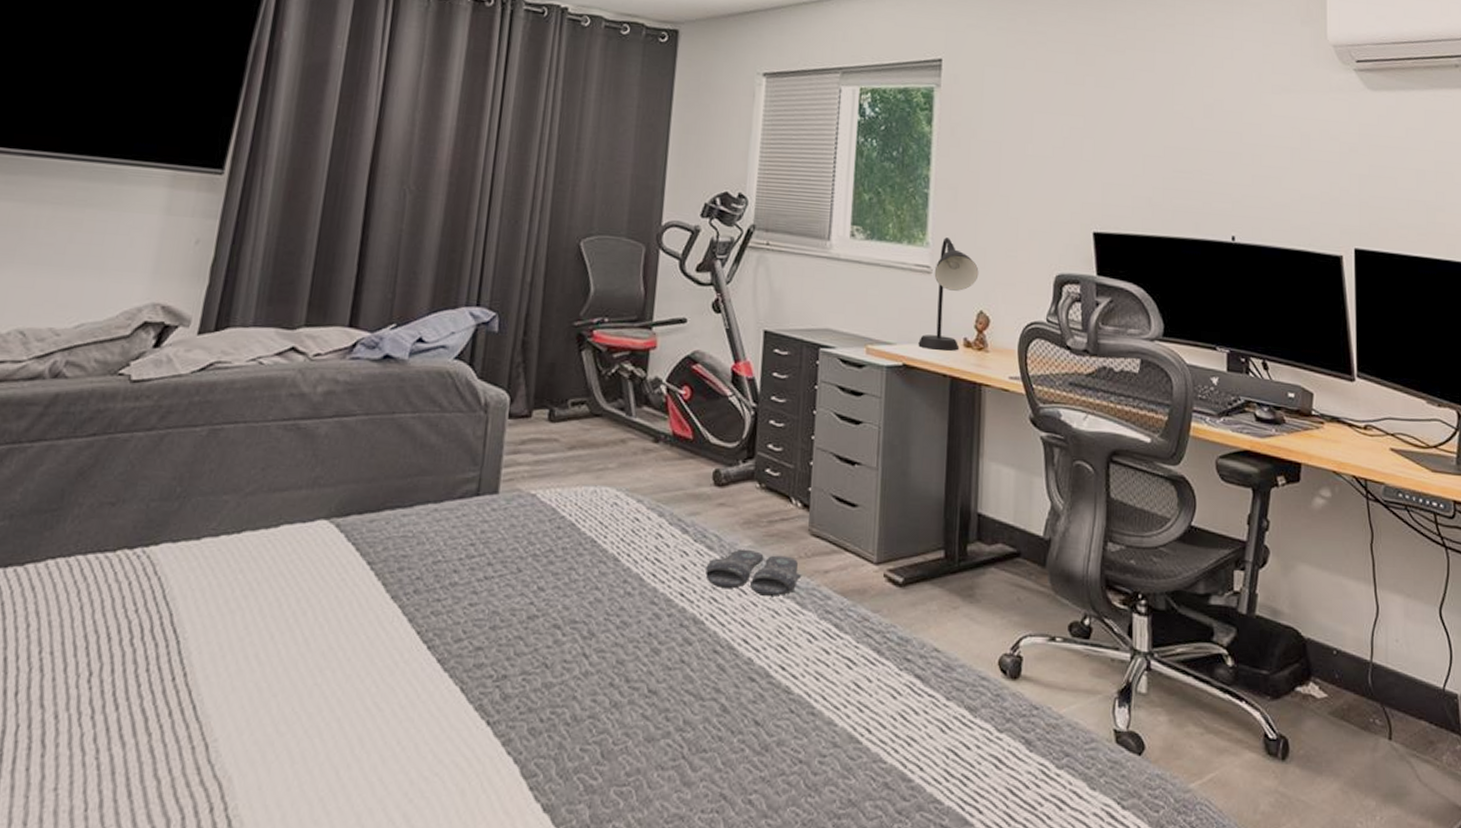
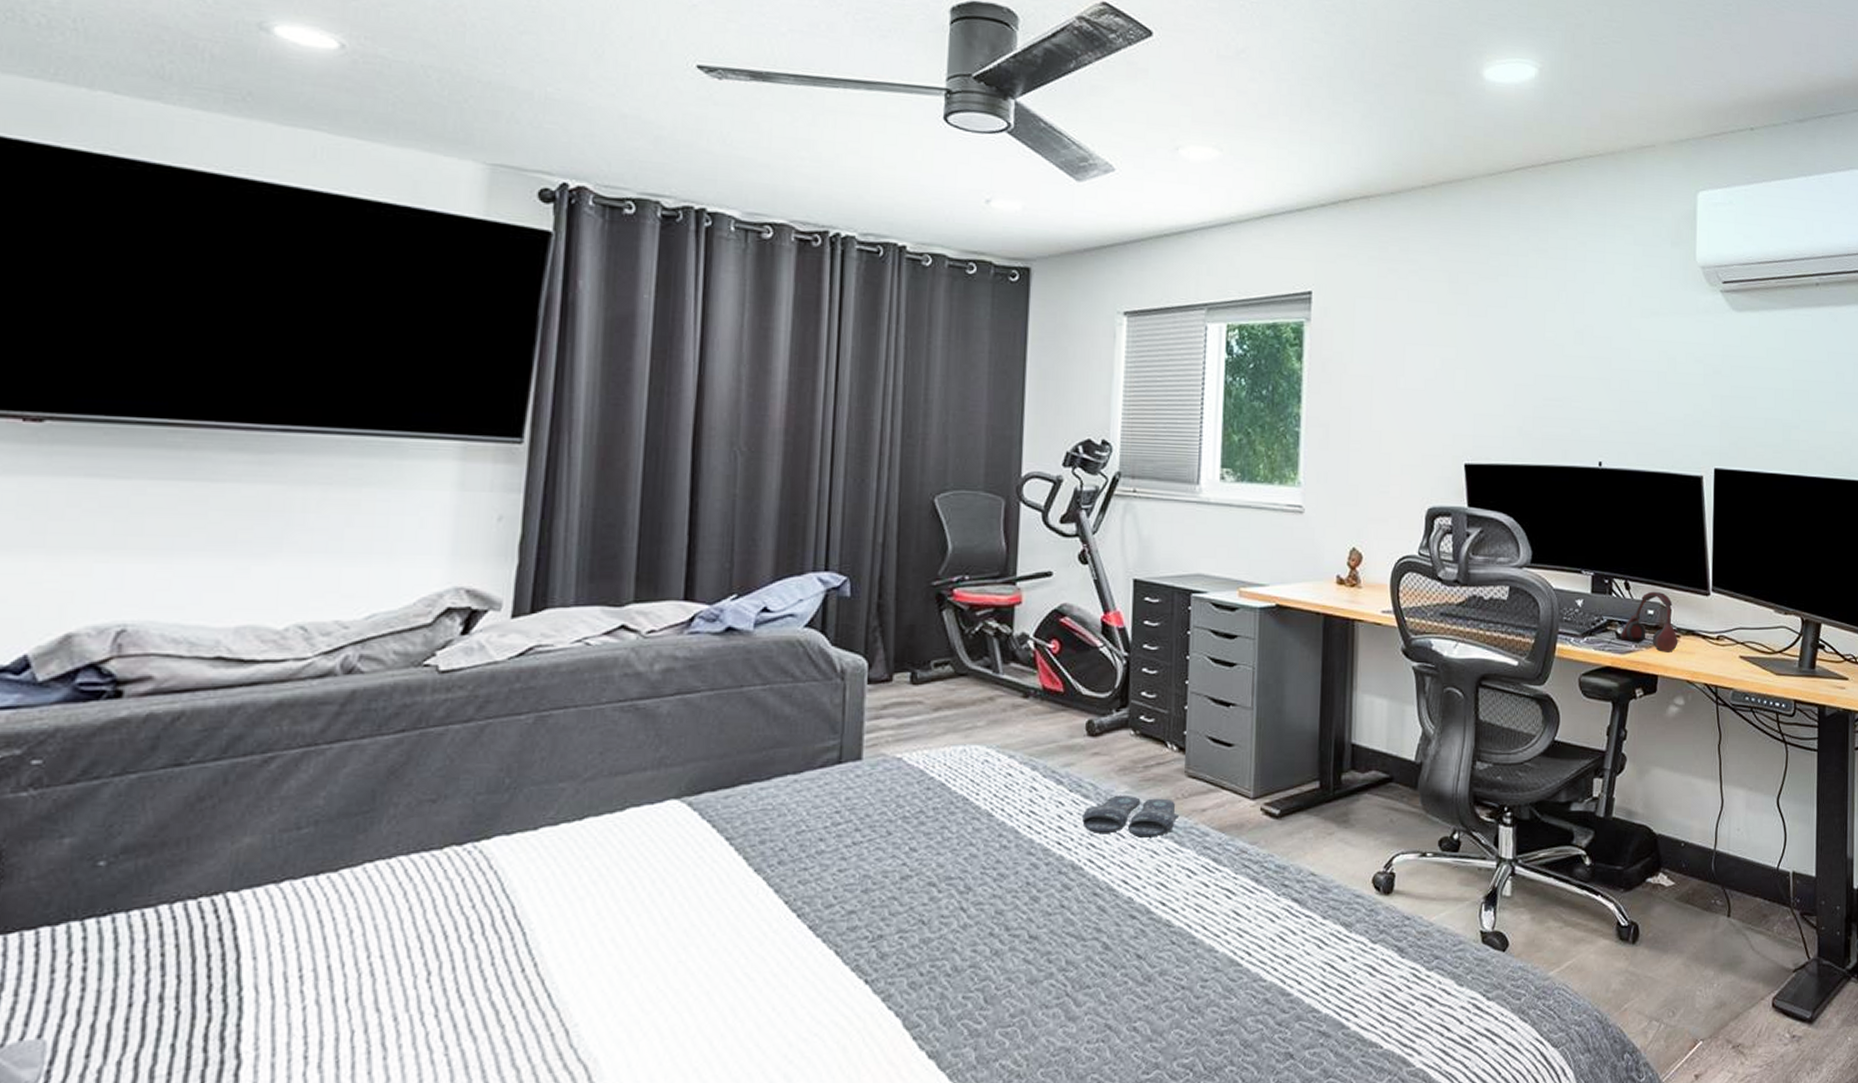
desk lamp: present [918,237,979,352] -> none [1291,476,1351,590]
headset: none [1245,373,1322,440] -> present [1607,591,1678,652]

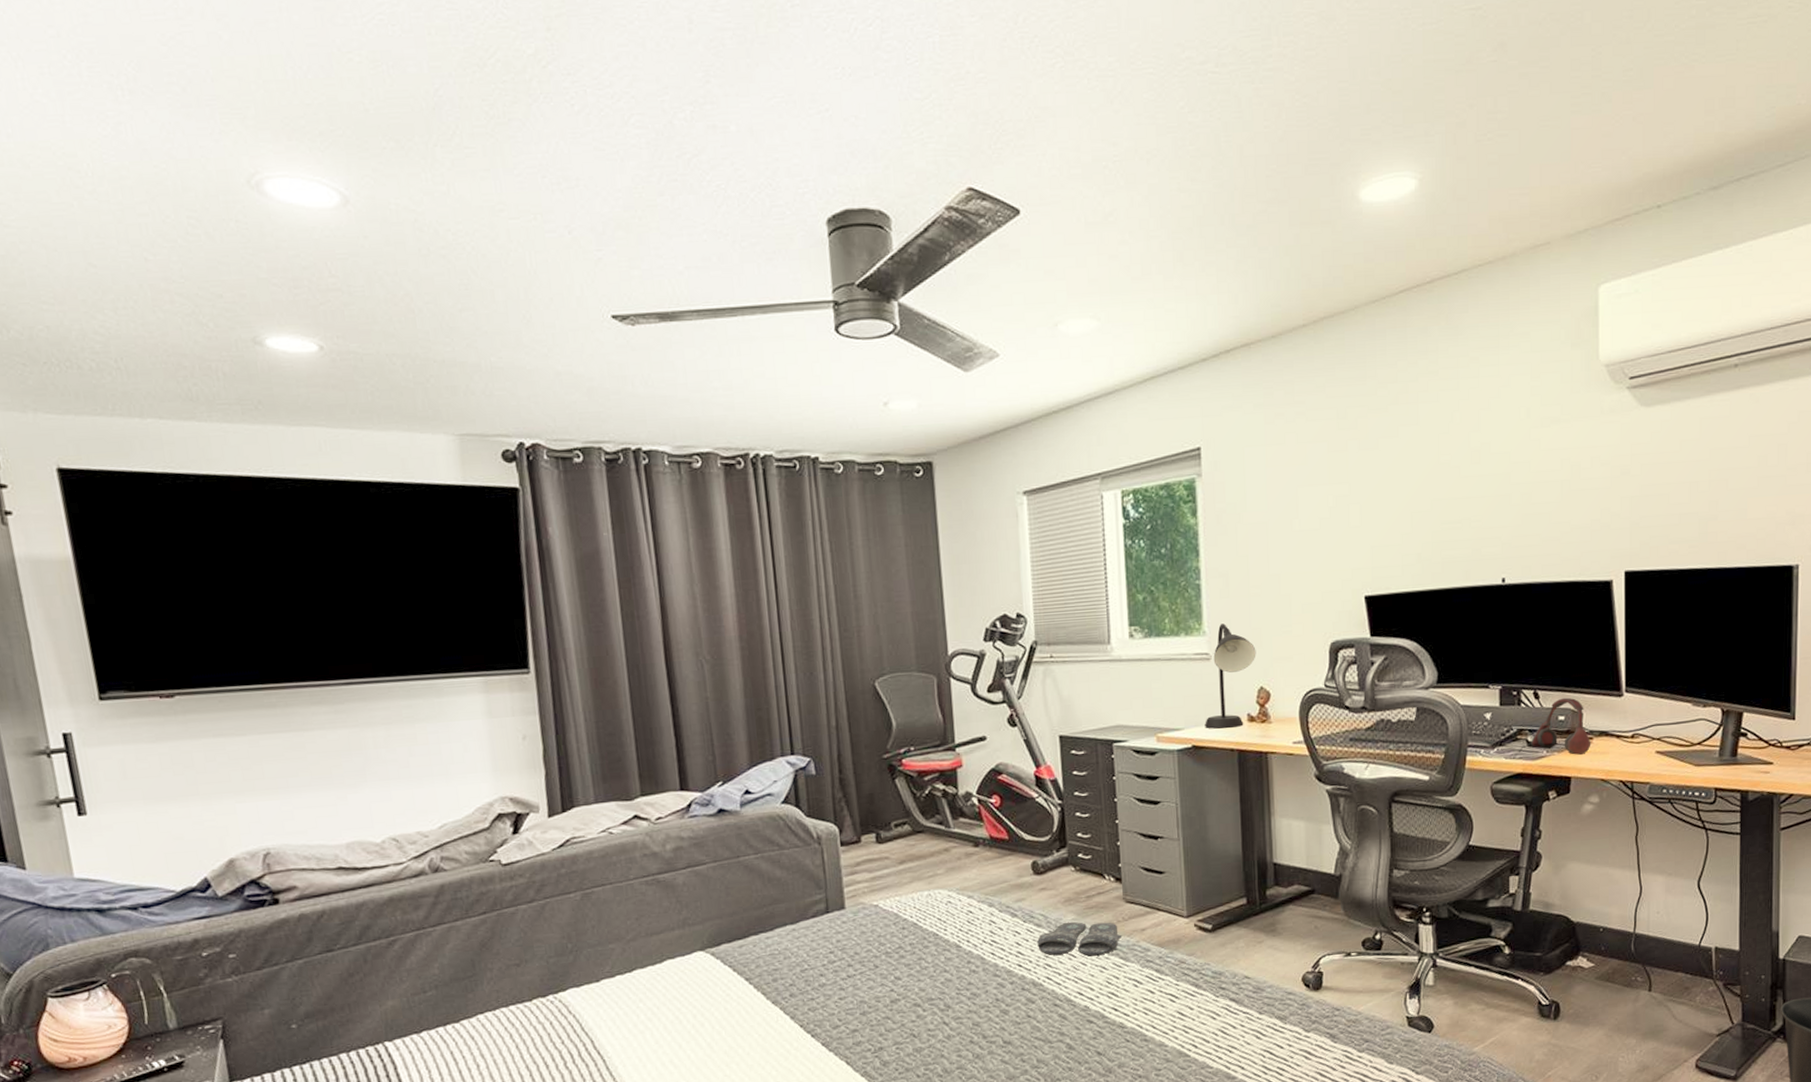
desk lamp: none [1291,476,1351,590] -> present [1205,624,1256,729]

